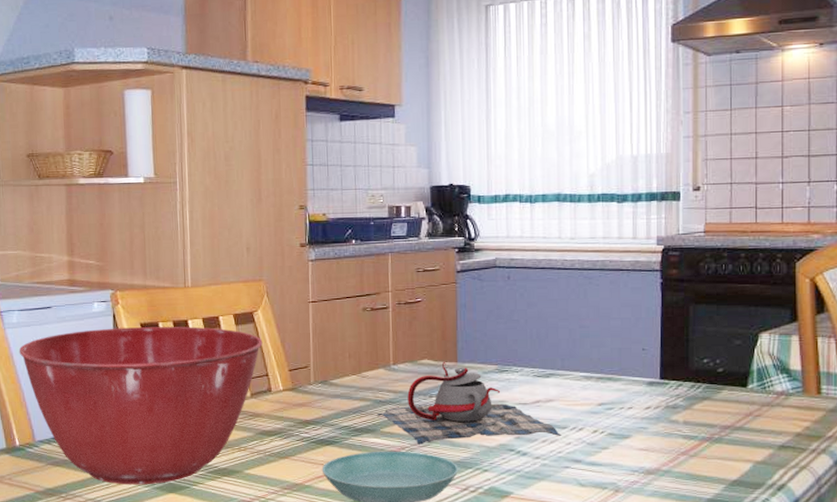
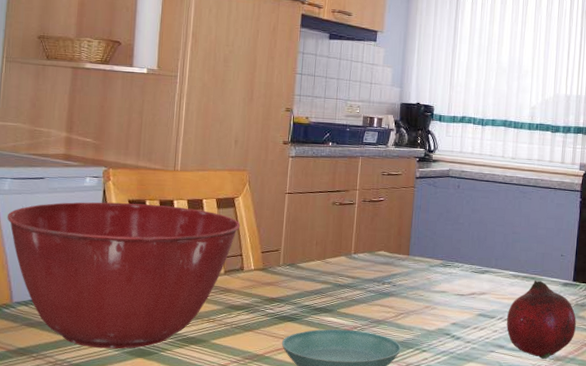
teapot: present [376,361,562,445] -> none [335,254,490,325]
fruit: none [581,380,668,474] -> present [506,280,576,360]

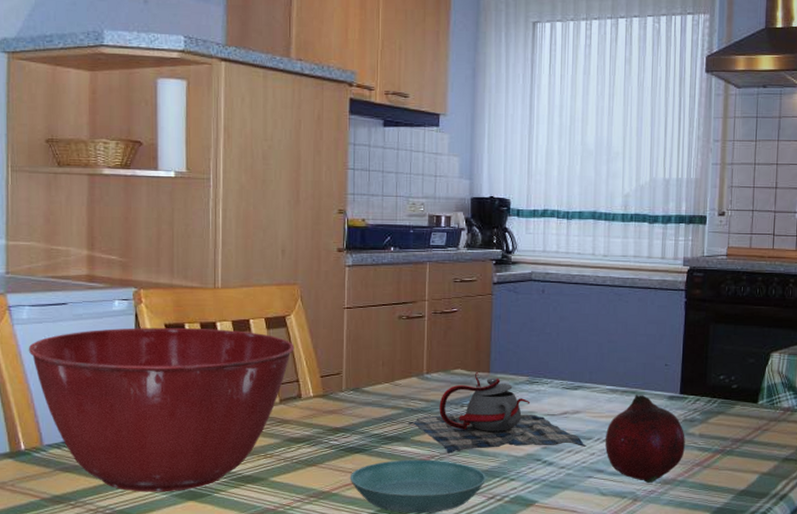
teapot: none [335,254,490,325] -> present [407,371,586,454]

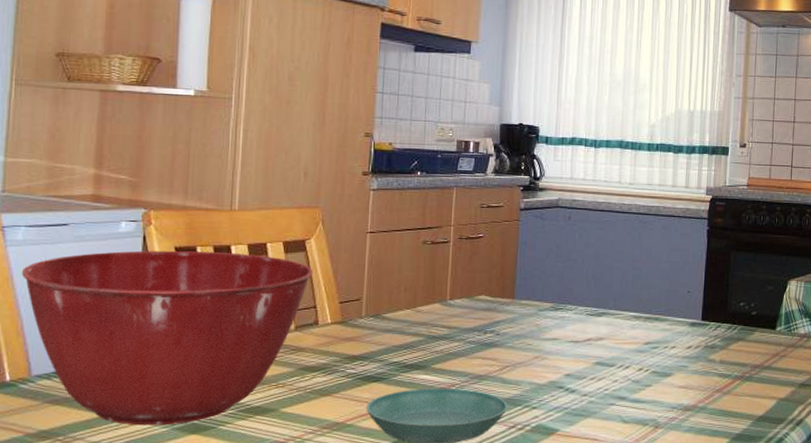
teapot: present [407,371,586,454] -> none [428,298,609,382]
fruit: present [605,394,685,484] -> none [627,320,706,411]

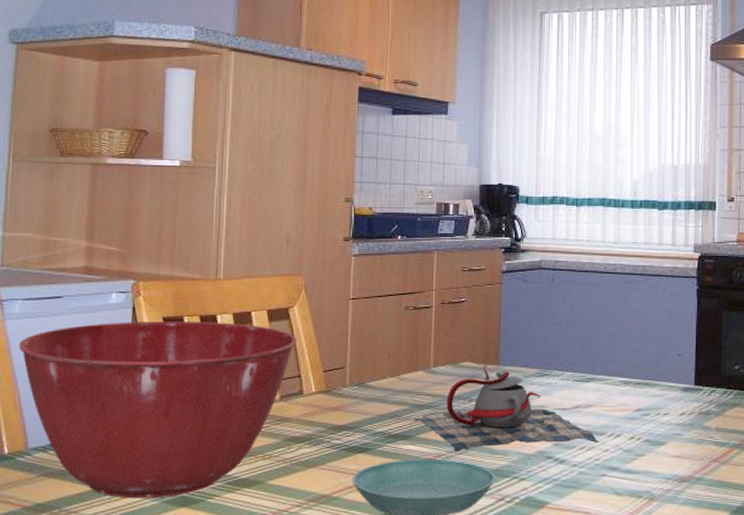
teapot: none [428,298,609,382] -> present [413,364,599,452]

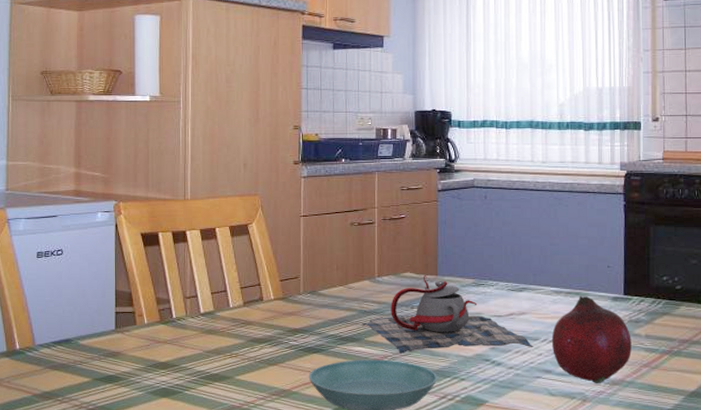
mixing bowl: present [18,321,297,499] -> none [23,237,256,390]
fruit: none [618,386,701,482] -> present [551,295,632,384]

